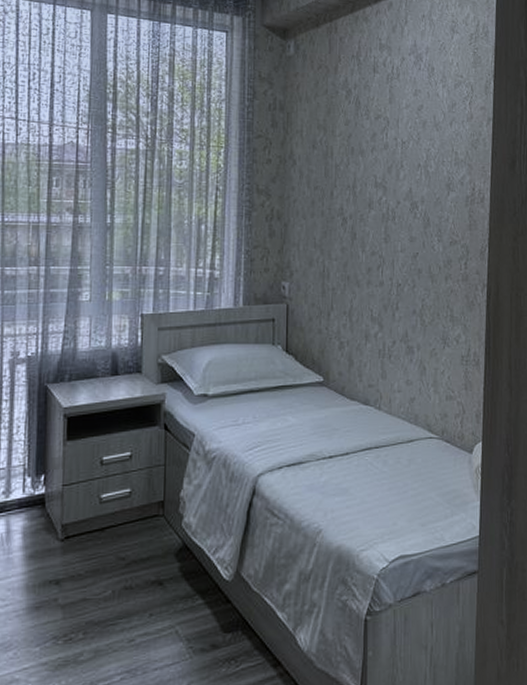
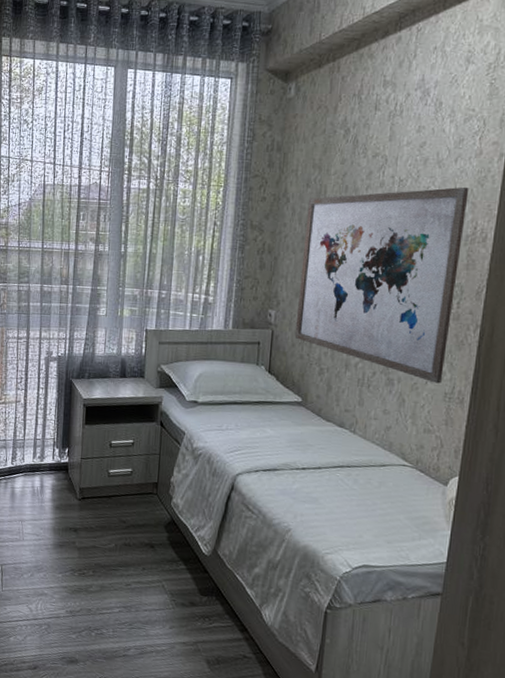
wall art: none [311,149,465,347] -> present [294,187,469,384]

